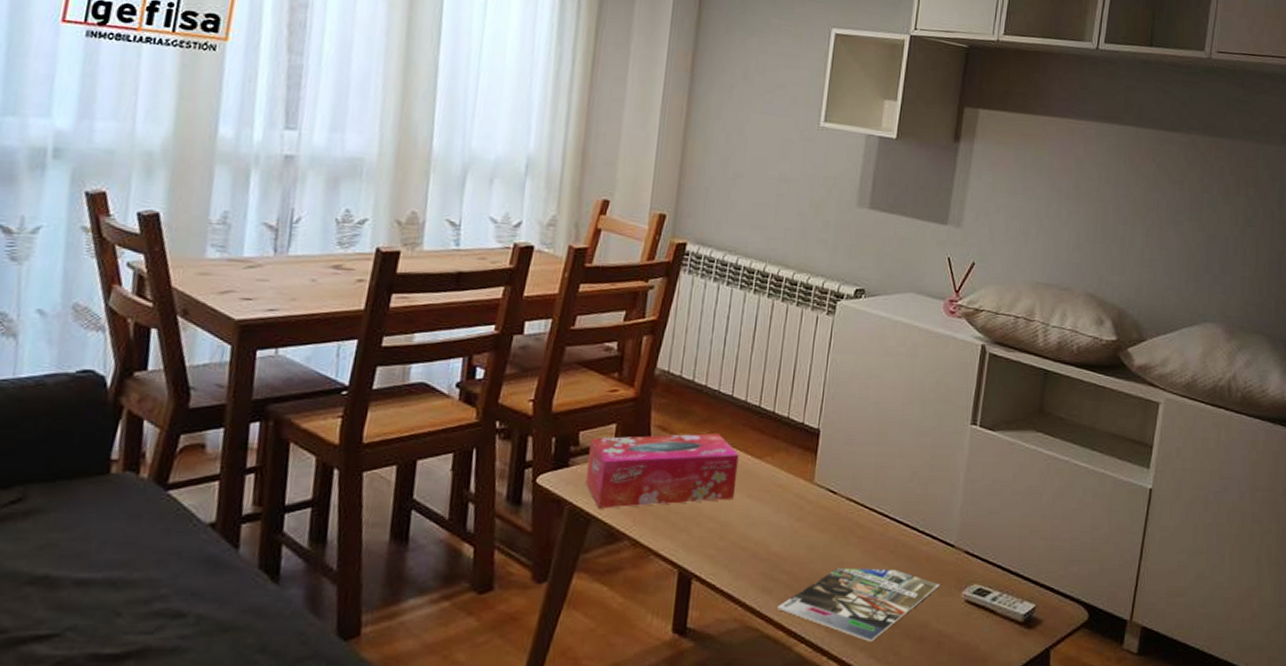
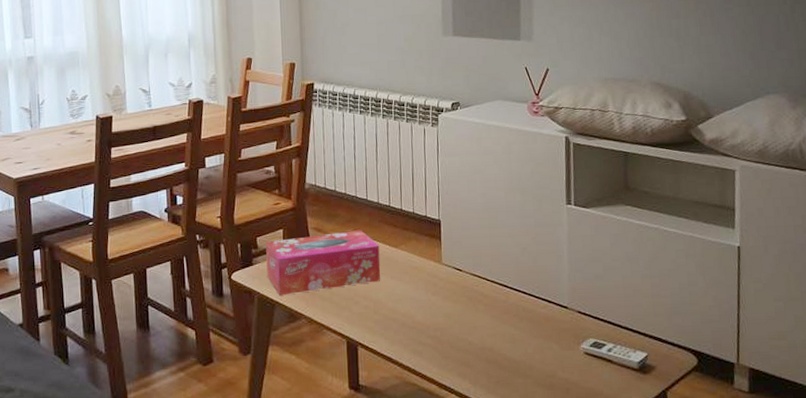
magazine: present [777,567,941,641] -> none [428,330,561,390]

